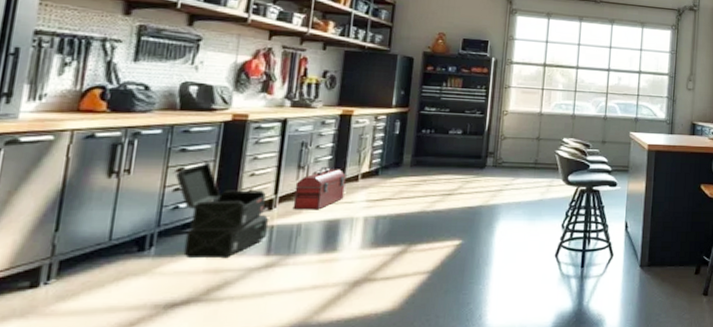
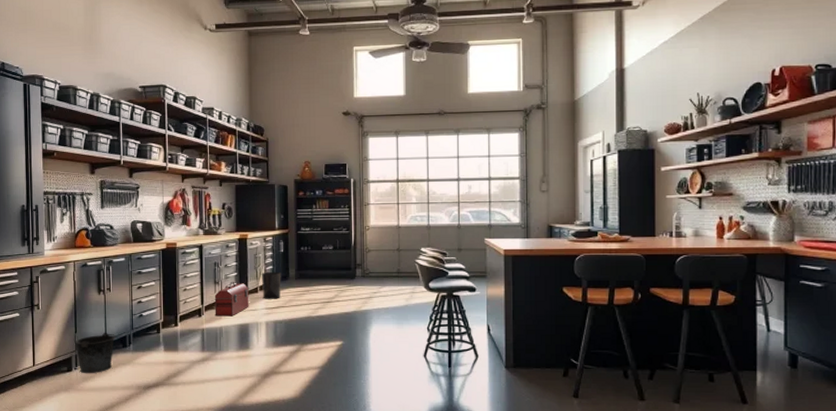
bucket: none [52,230,129,291] -> present [75,332,116,374]
tool box: present [175,162,269,258] -> none [138,281,201,353]
waste bin: none [364,156,393,190] -> present [261,271,281,299]

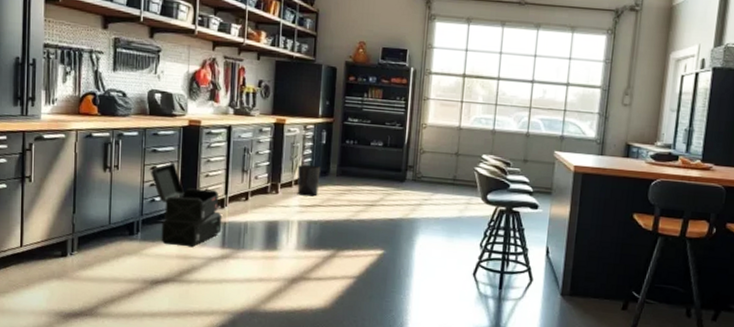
bucket: present [75,332,116,374] -> none [72,215,122,262]
tool box: none [138,281,201,353] -> present [151,162,222,246]
toolbox: present [214,281,249,316] -> none [240,171,282,211]

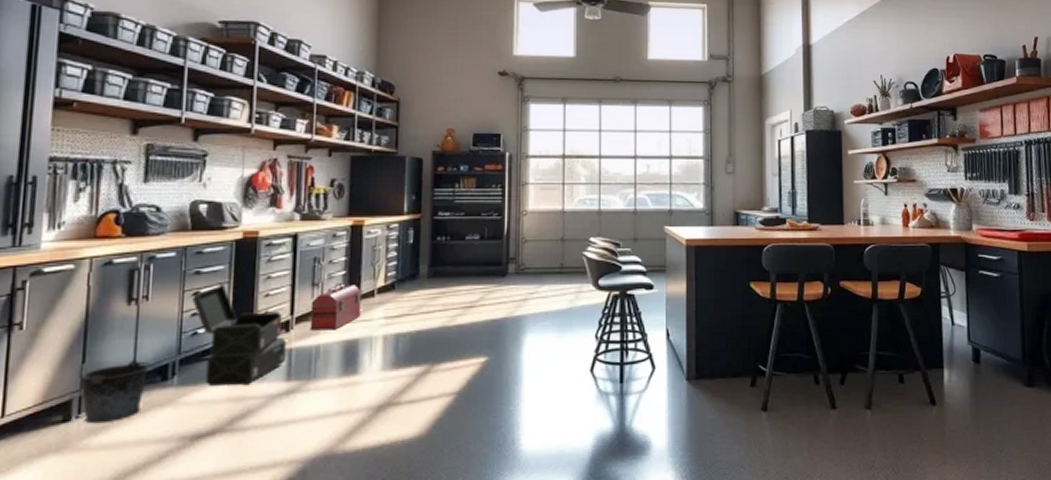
bucket: none [72,215,122,262] -> present [80,359,152,424]
toolbox: none [240,171,282,211] -> present [310,282,362,331]
waste bin: present [297,164,321,197] -> none [380,268,409,305]

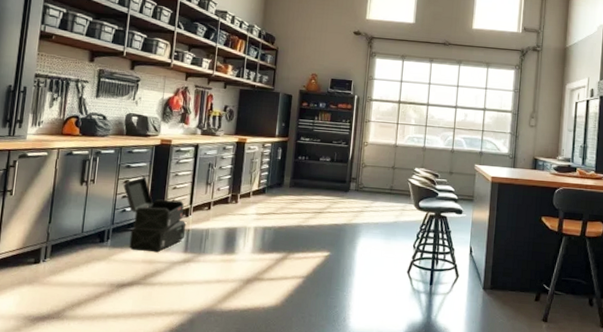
bucket: present [80,359,152,424] -> none [47,225,94,268]
toolbox: present [310,282,362,331] -> none [203,183,241,219]

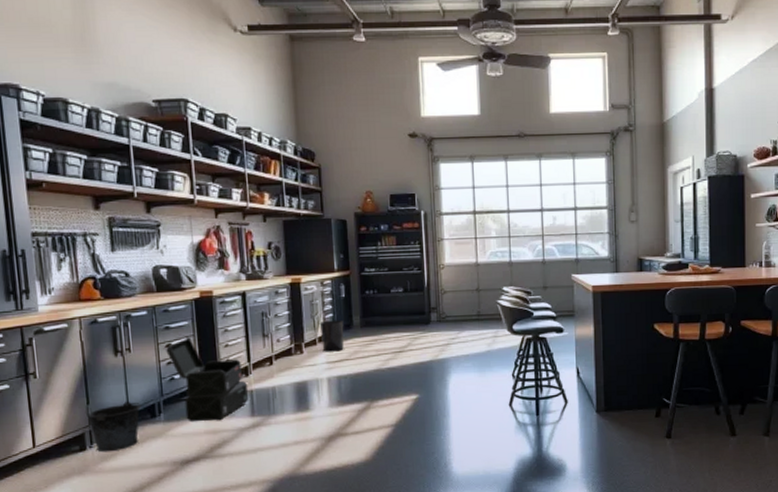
bucket: none [47,225,94,268] -> present [88,401,142,452]
waste bin: none [254,177,276,206] -> present [319,319,344,352]

